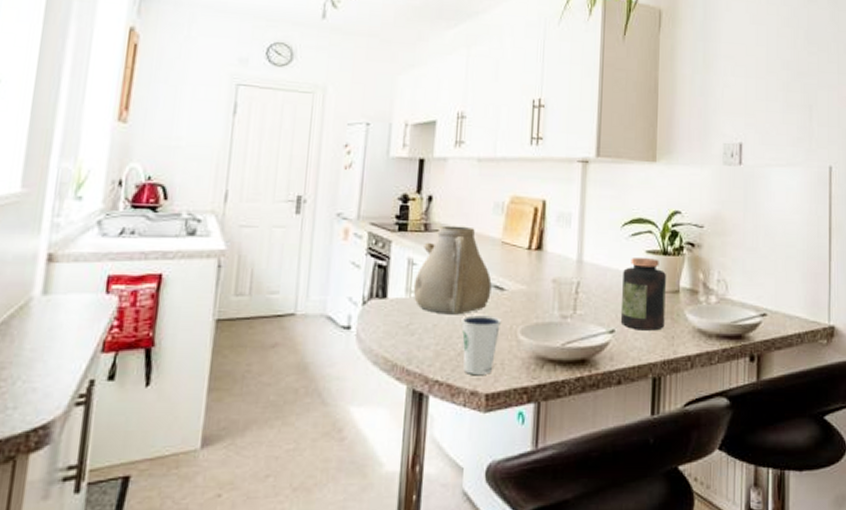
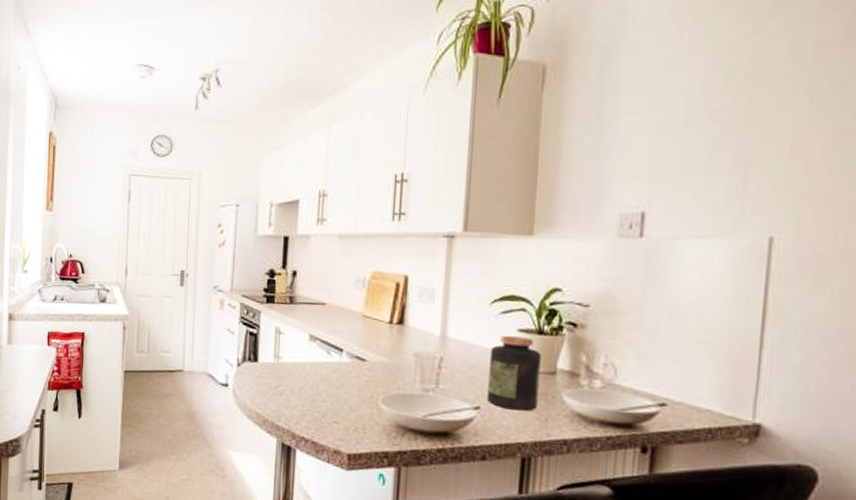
teapot: present [413,225,492,315] -> none [280,298,353,381]
dixie cup: present [461,315,502,374] -> none [325,382,363,437]

